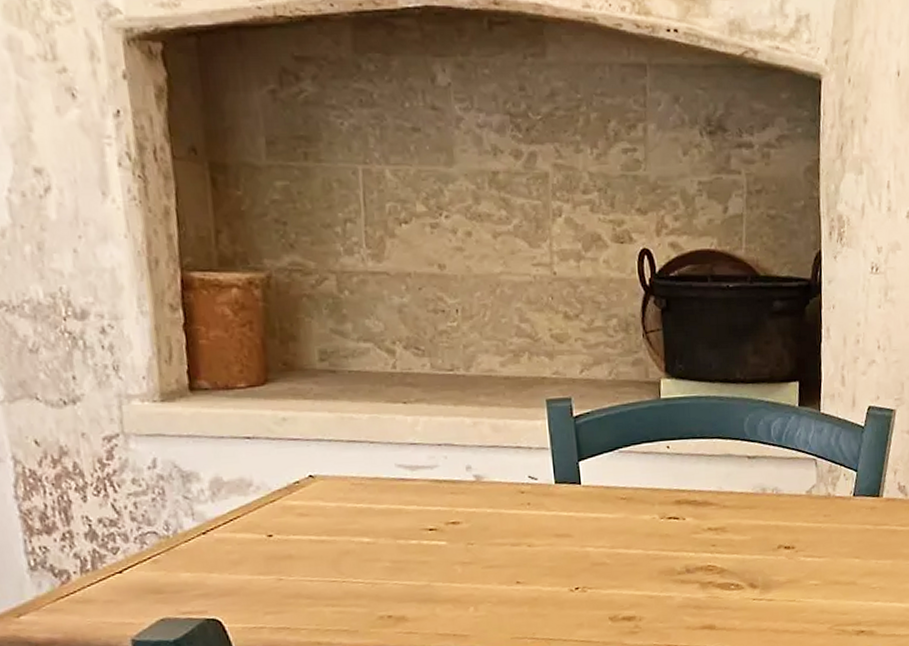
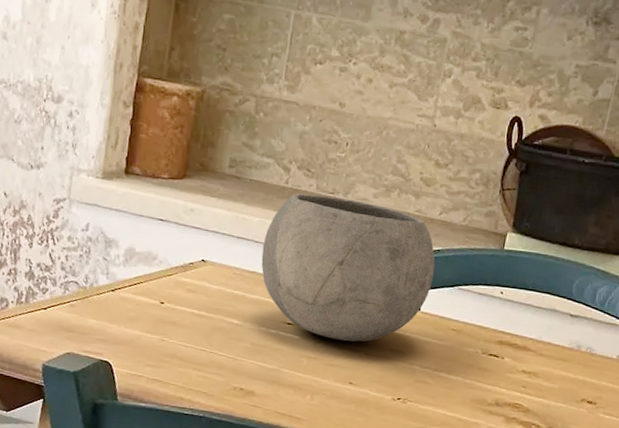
bowl: none [380,373,589,537] -> present [261,193,435,342]

